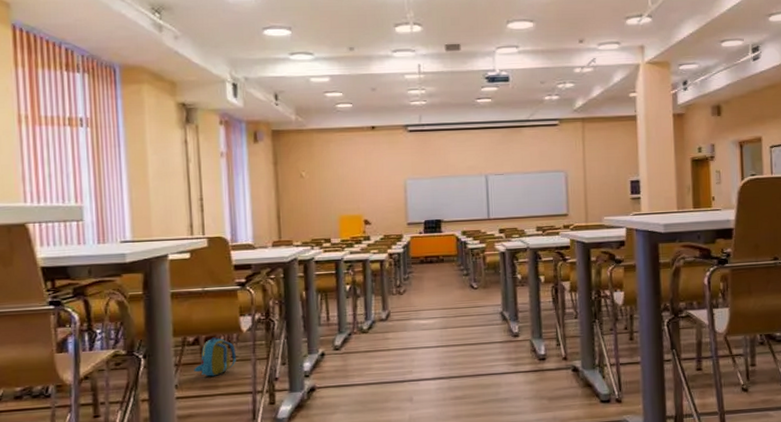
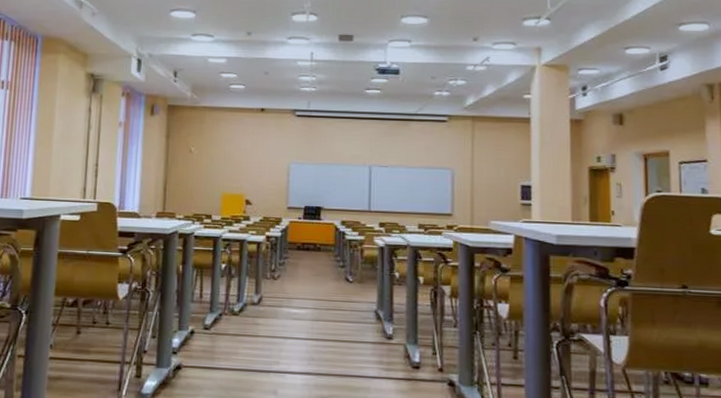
backpack: present [194,337,236,377] -> none [69,301,110,341]

